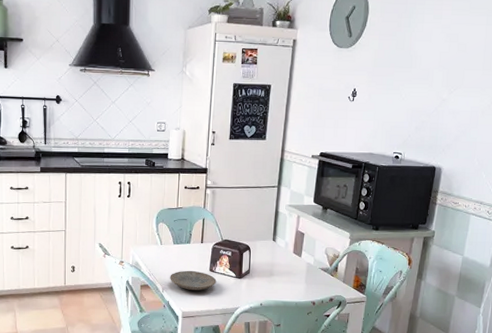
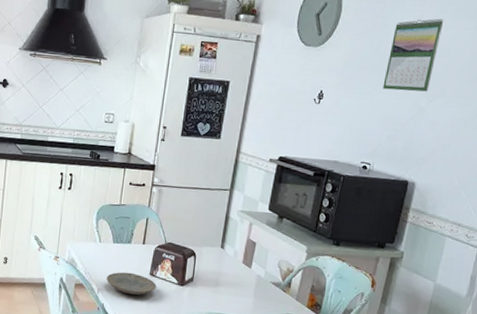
calendar: none [409,15,460,85] -> present [382,18,444,92]

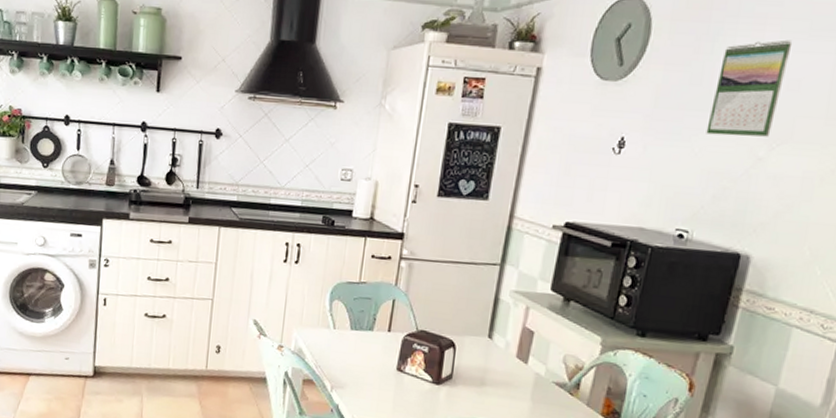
plate: present [106,272,157,295] -> none [342,366,405,395]

